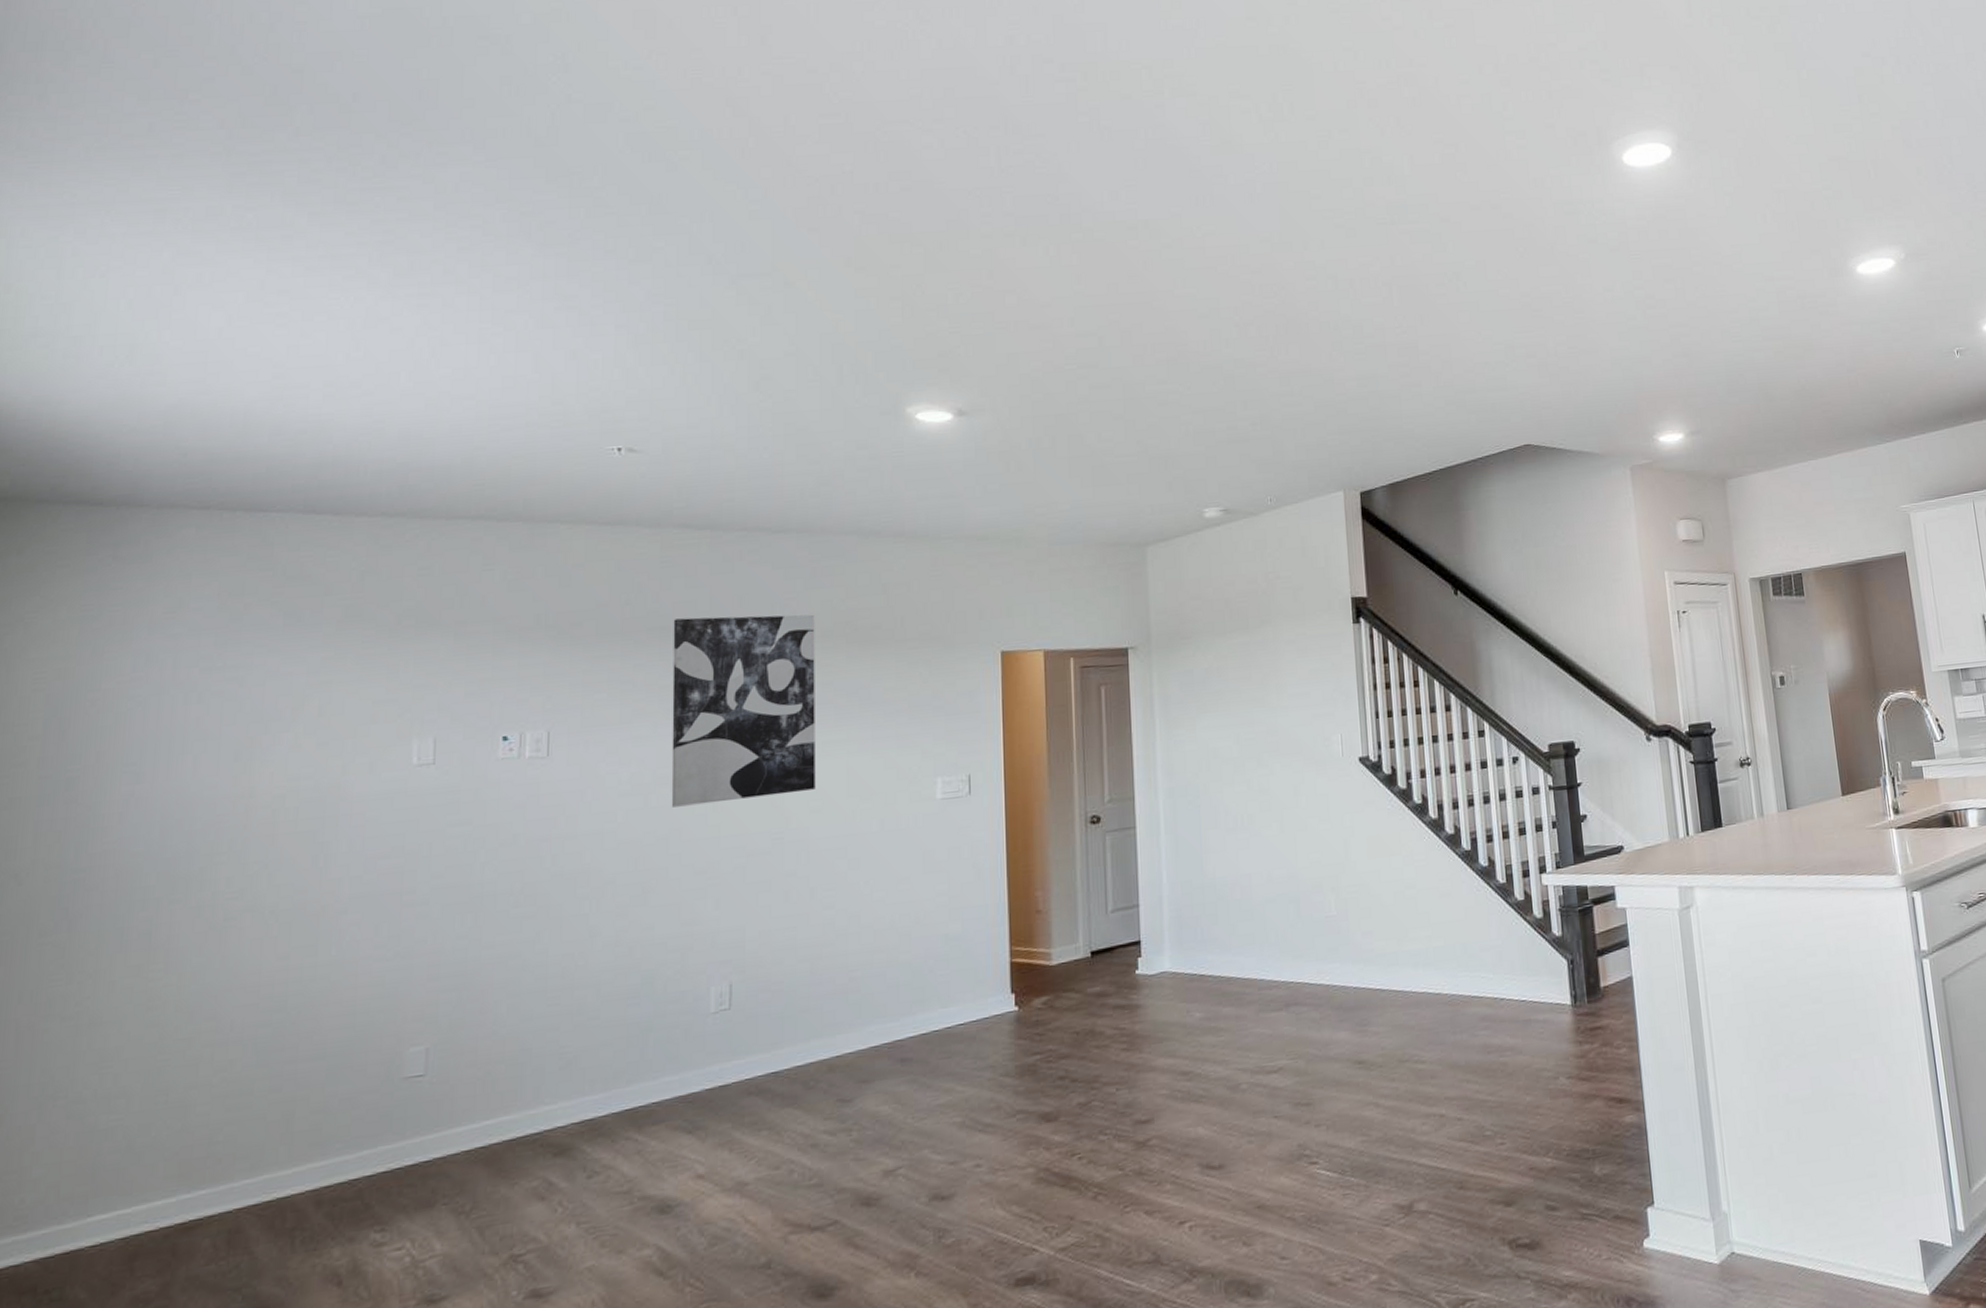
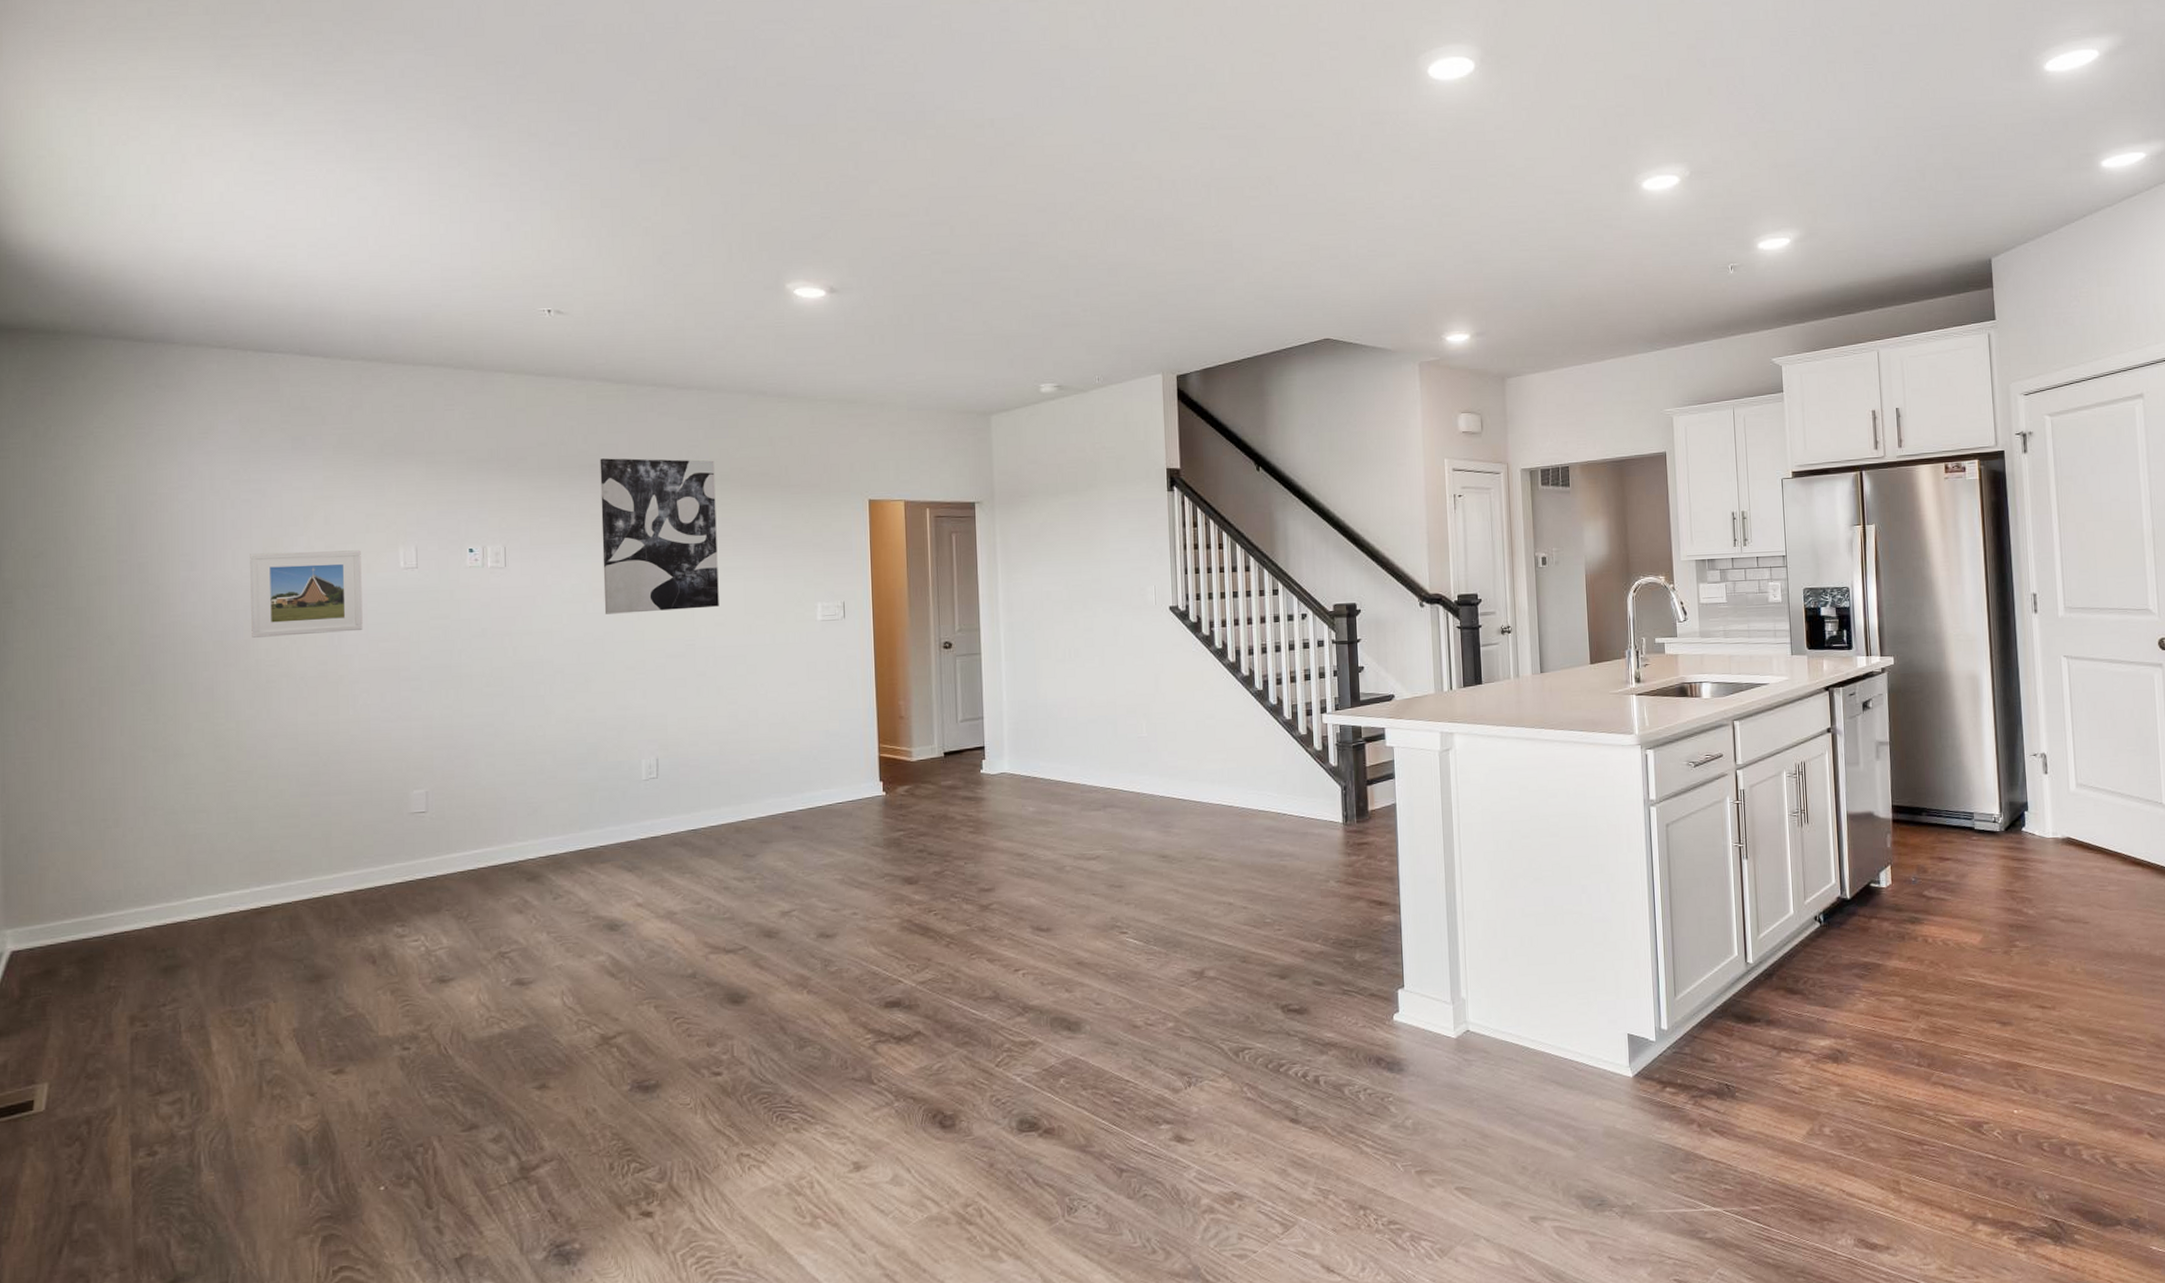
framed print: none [209,746,363,864] -> present [250,550,363,638]

